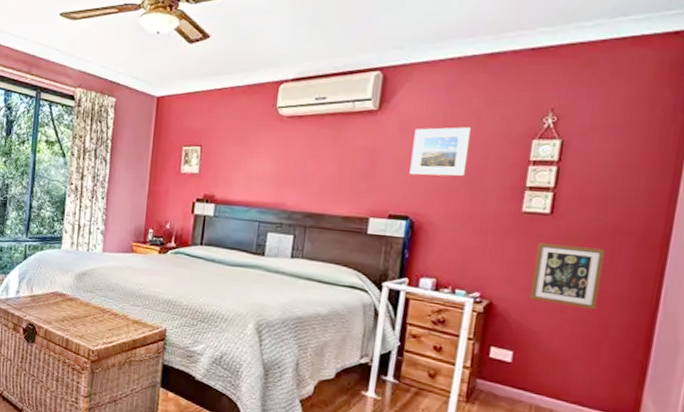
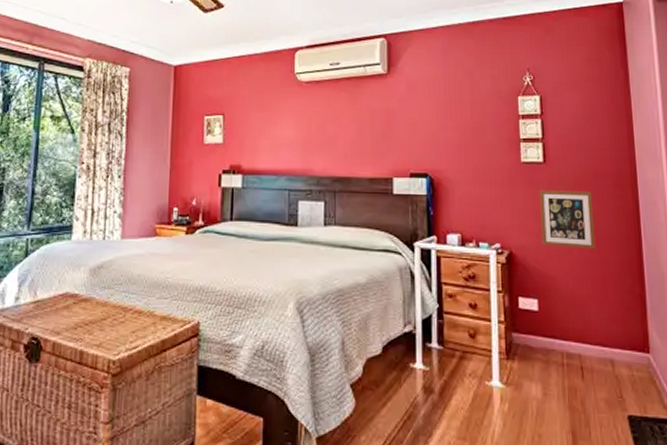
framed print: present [409,127,472,177] -> none [421,87,470,134]

